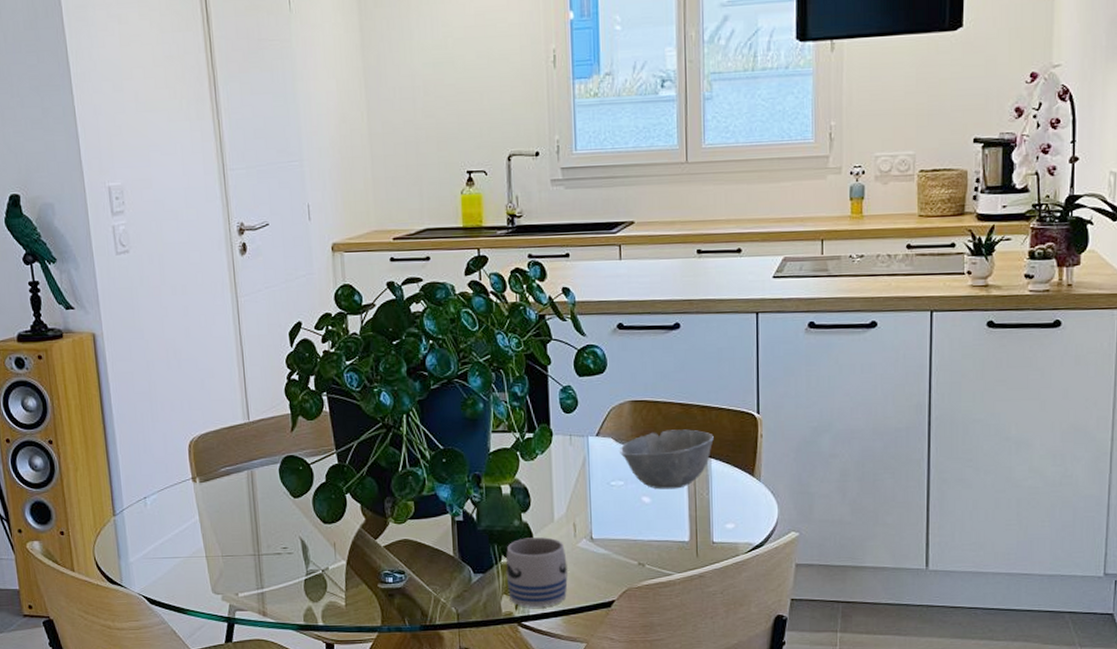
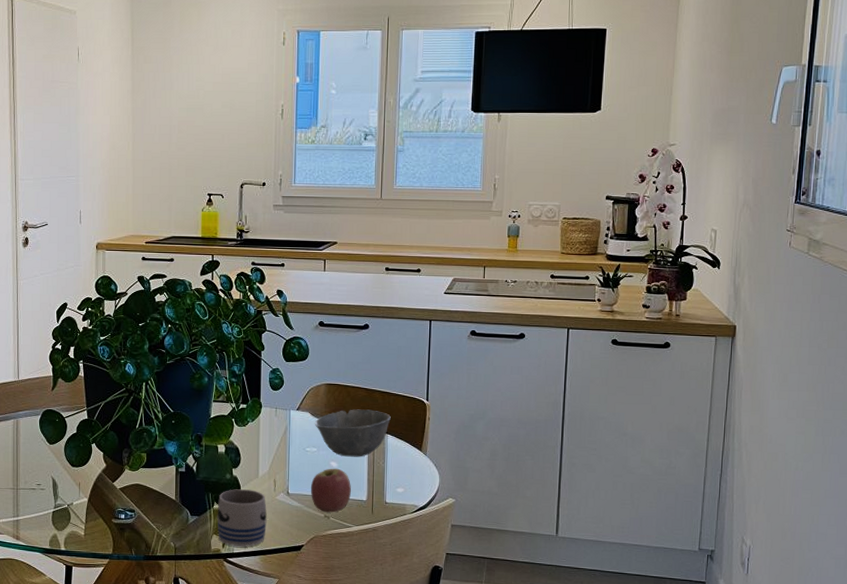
apple: none [619,504,669,559] -> present [310,468,351,513]

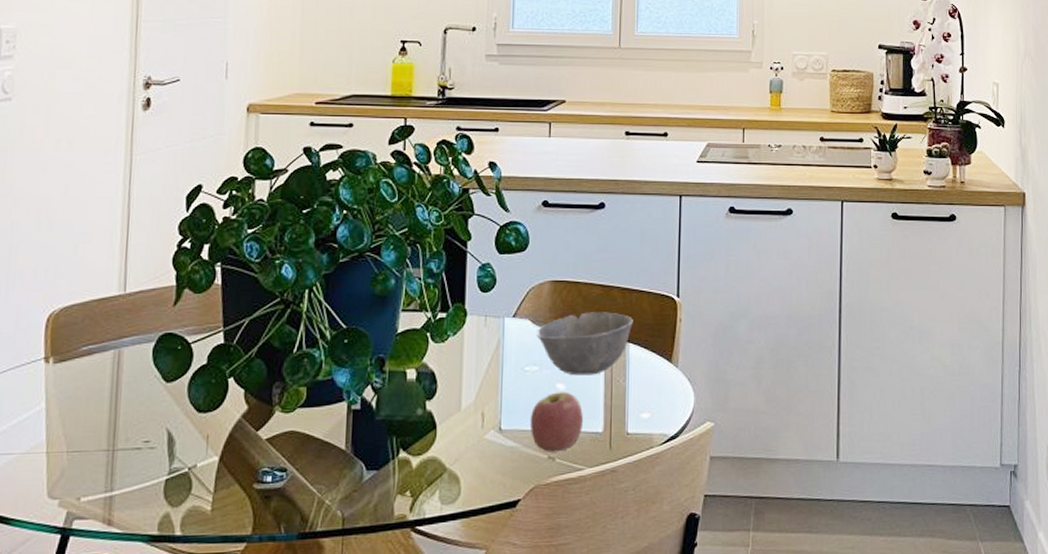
mug: present [217,489,267,547] -> none [403,428,472,510]

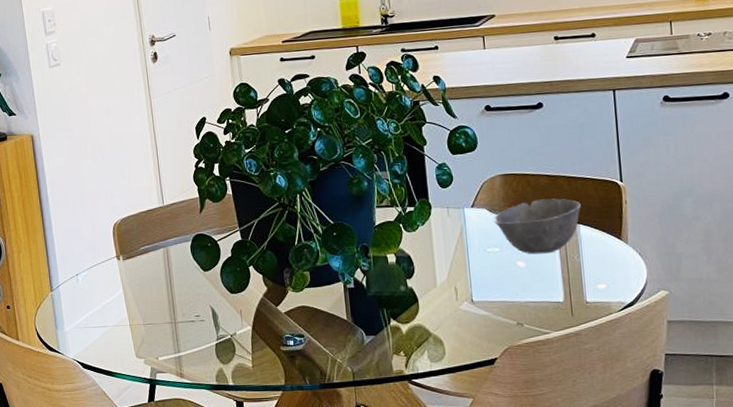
apple: present [529,392,583,452] -> none [497,268,545,319]

